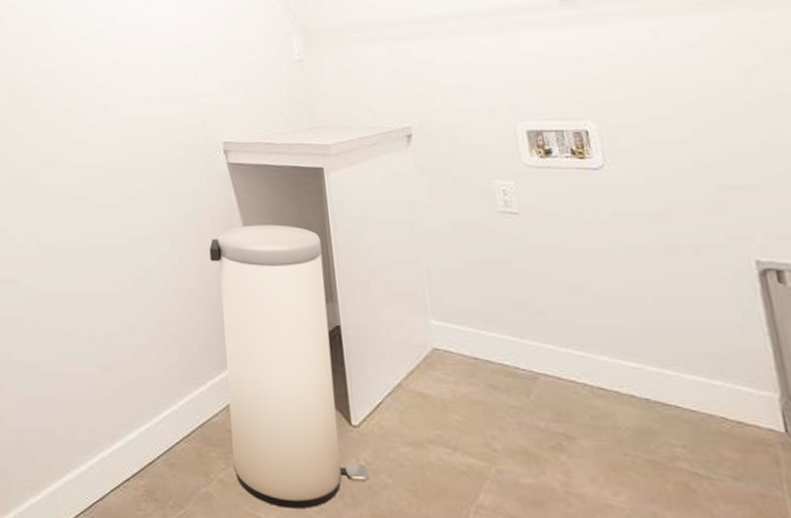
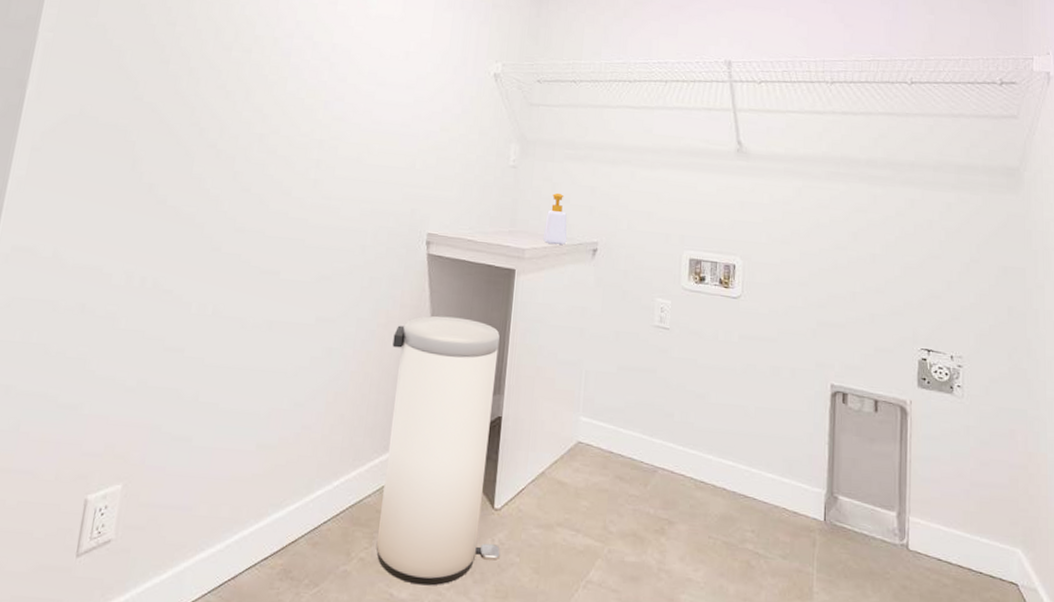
soap bottle: none [346,80,375,135] -> present [542,193,567,245]

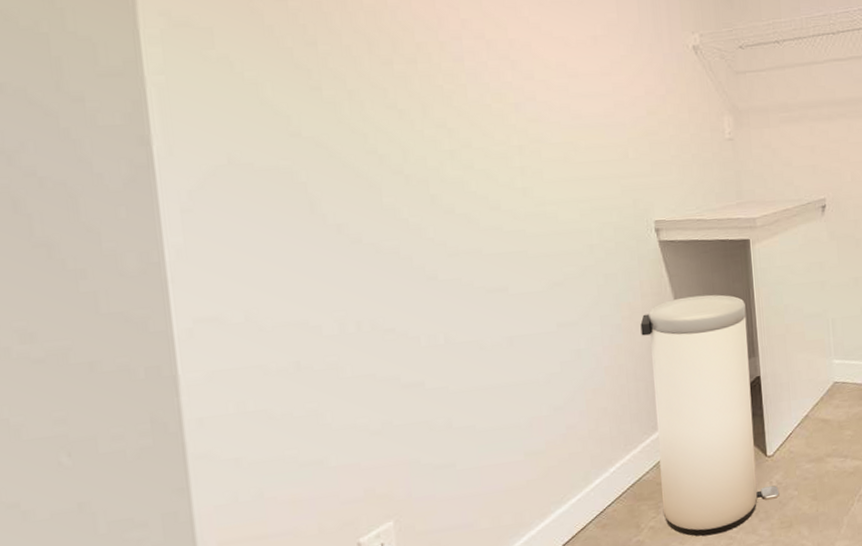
soap bottle: present [542,193,567,245] -> none [771,157,795,208]

